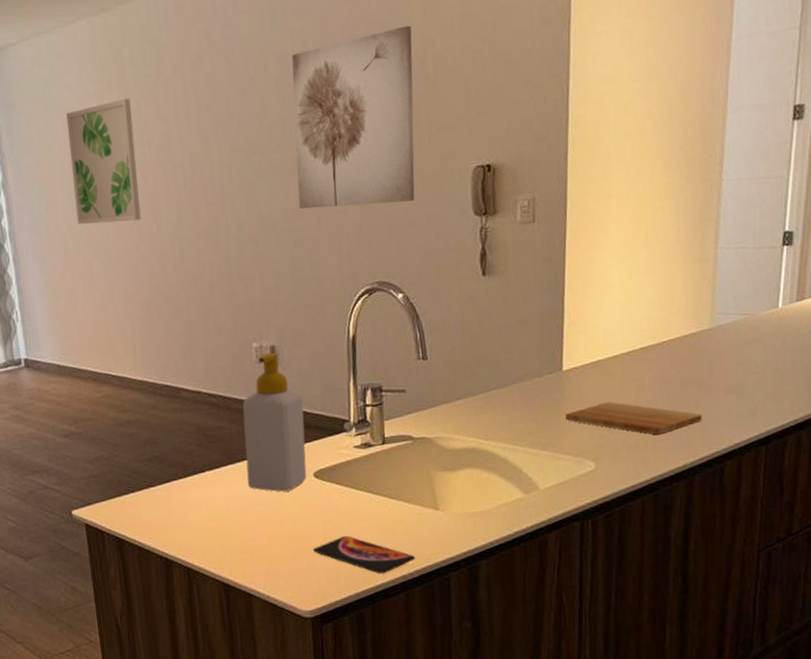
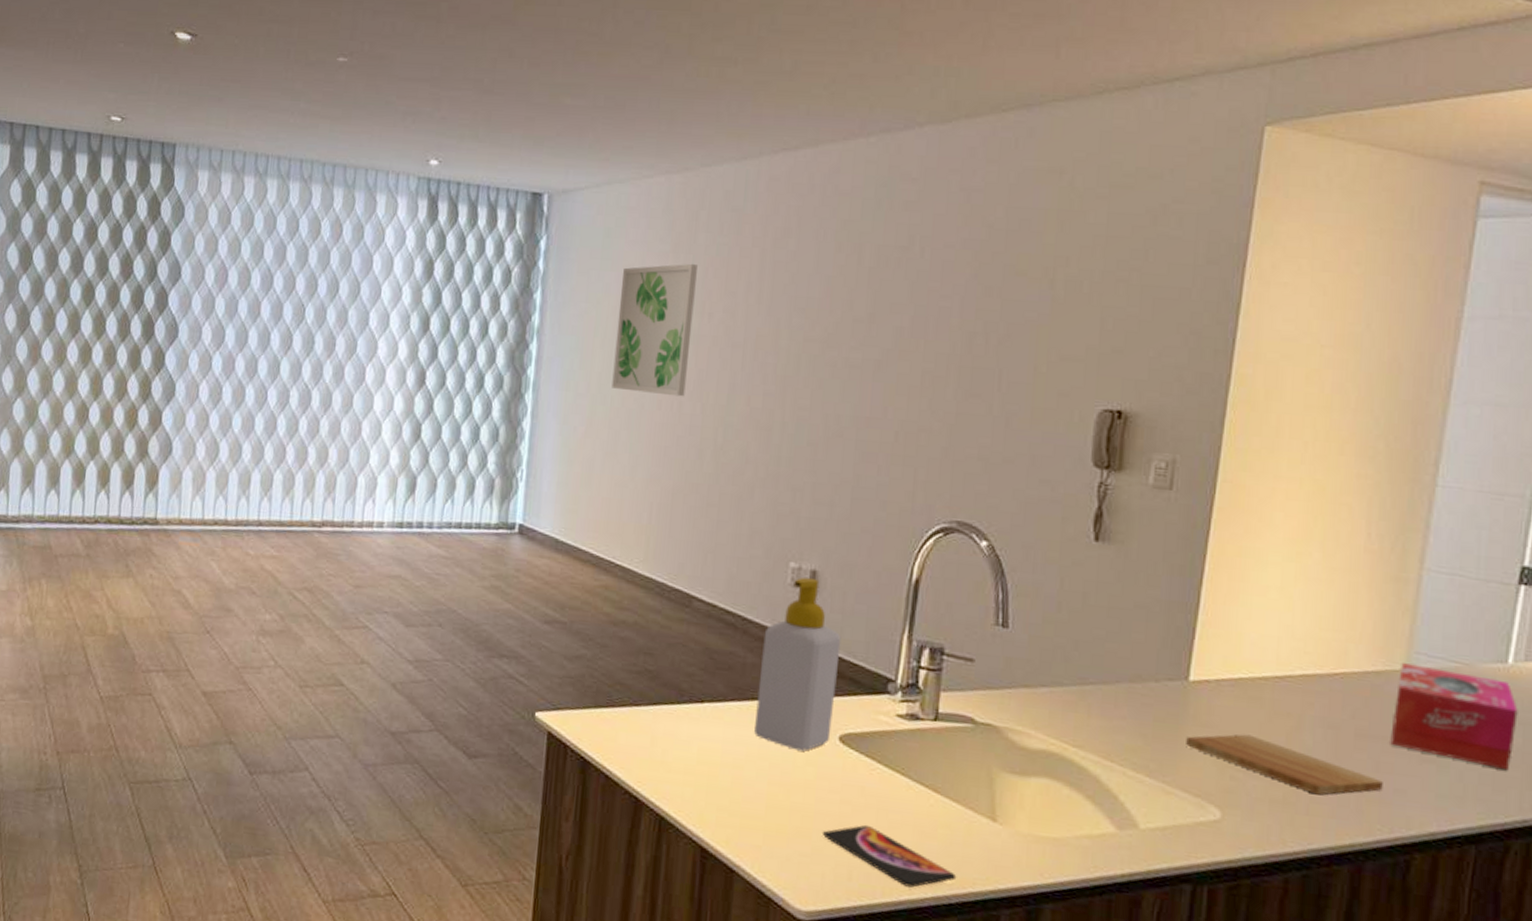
wall art: present [291,25,415,209] -> none [874,238,1043,436]
tissue box: none [704,321,787,388] -> present [1390,663,1518,771]

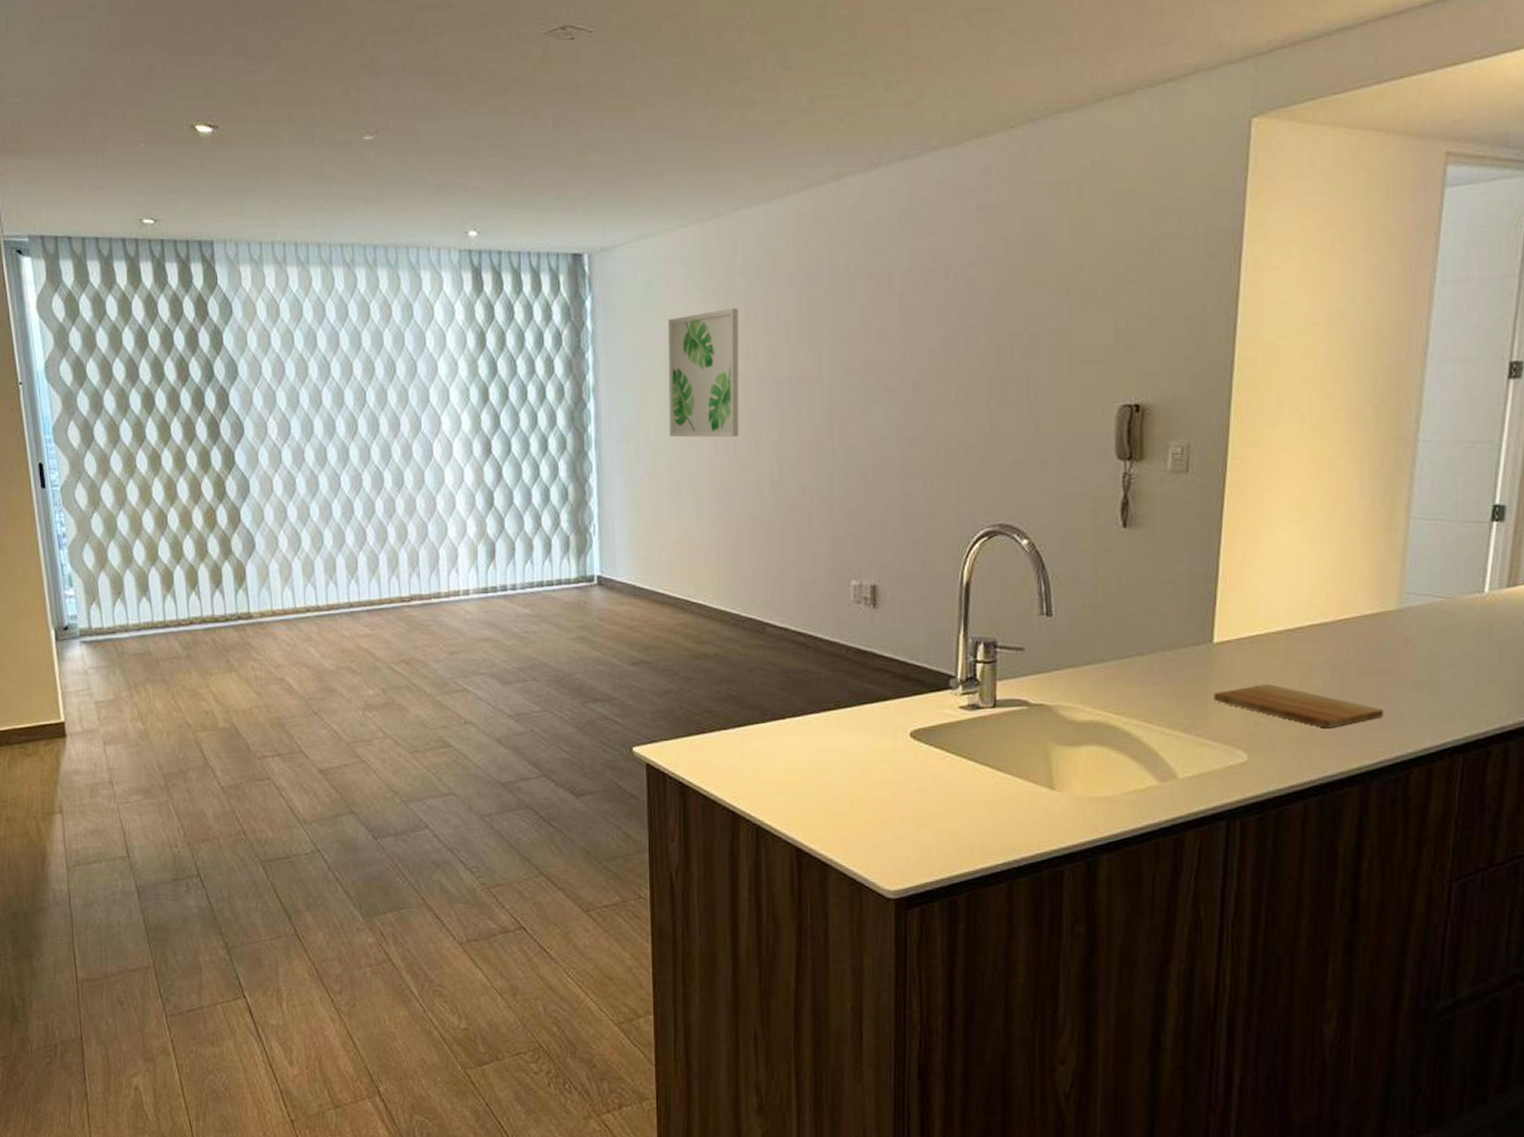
soap bottle: present [754,577,841,751] -> none [833,592,904,750]
smartphone: present [822,824,957,888] -> none [902,807,1024,857]
tissue box: present [1390,663,1518,771] -> none [1388,603,1494,686]

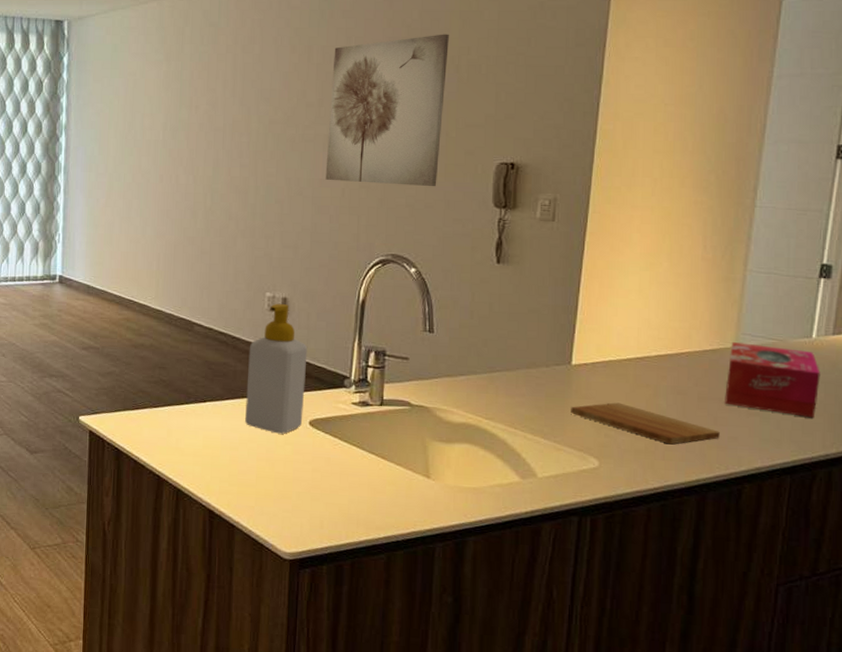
wall art: present [667,307,739,438] -> none [124,68,185,172]
soap bottle: none [833,592,904,750] -> present [245,303,308,434]
wall art: none [915,248,1057,439] -> present [325,34,449,187]
tissue box: none [1388,603,1494,686] -> present [724,342,821,418]

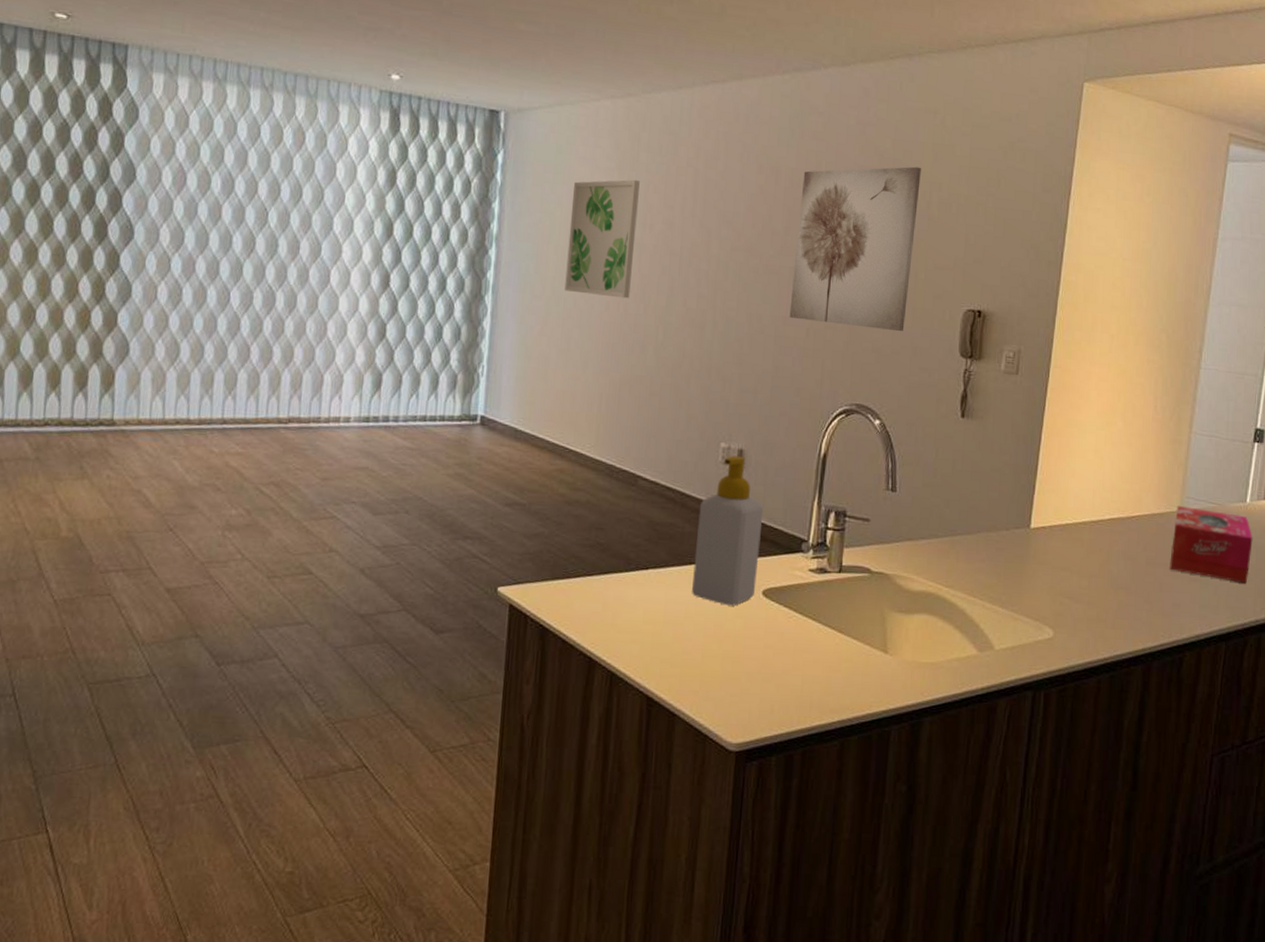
wall art: none [124,68,185,172] -> present [564,179,640,299]
cutting board: present [571,402,720,445] -> none [1028,568,1165,612]

